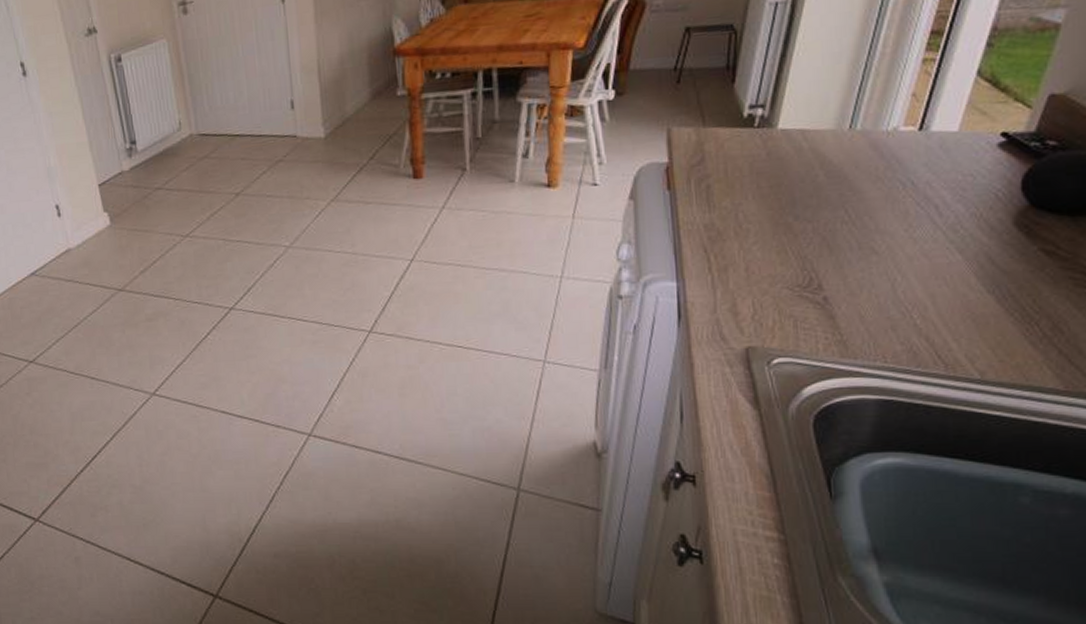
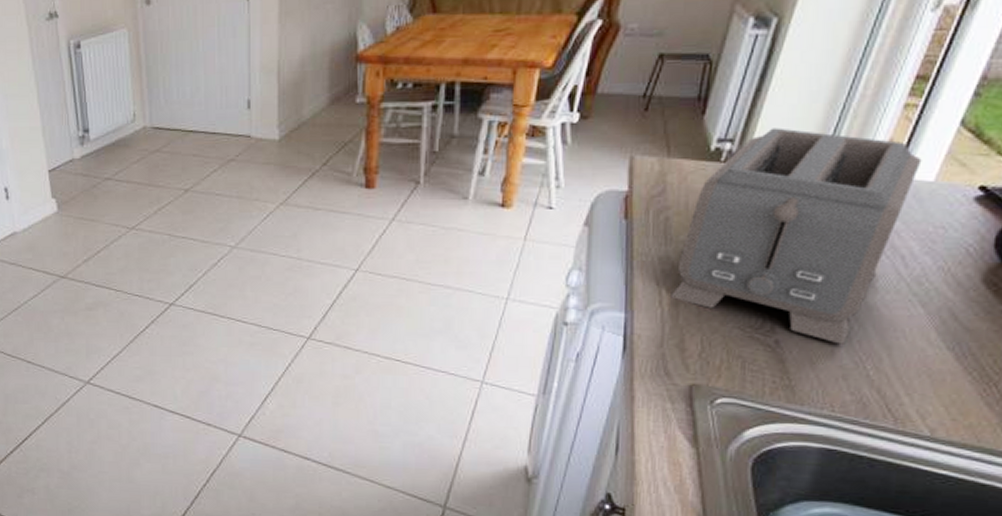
toaster: none [717,90,945,296] -> present [669,128,922,344]

